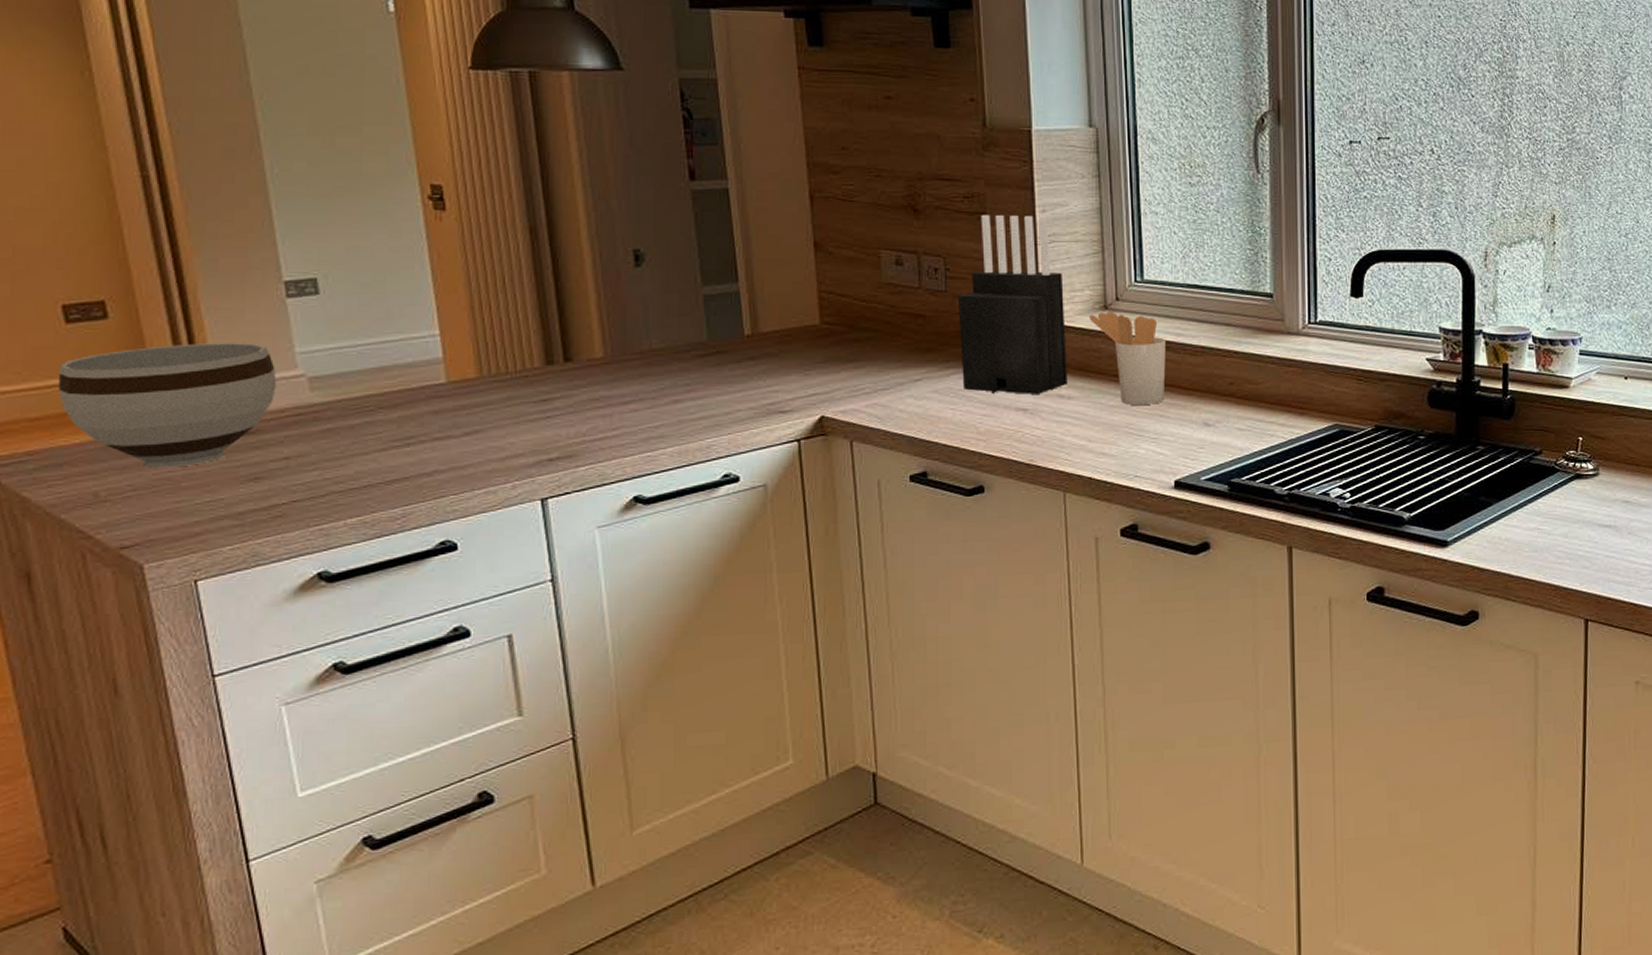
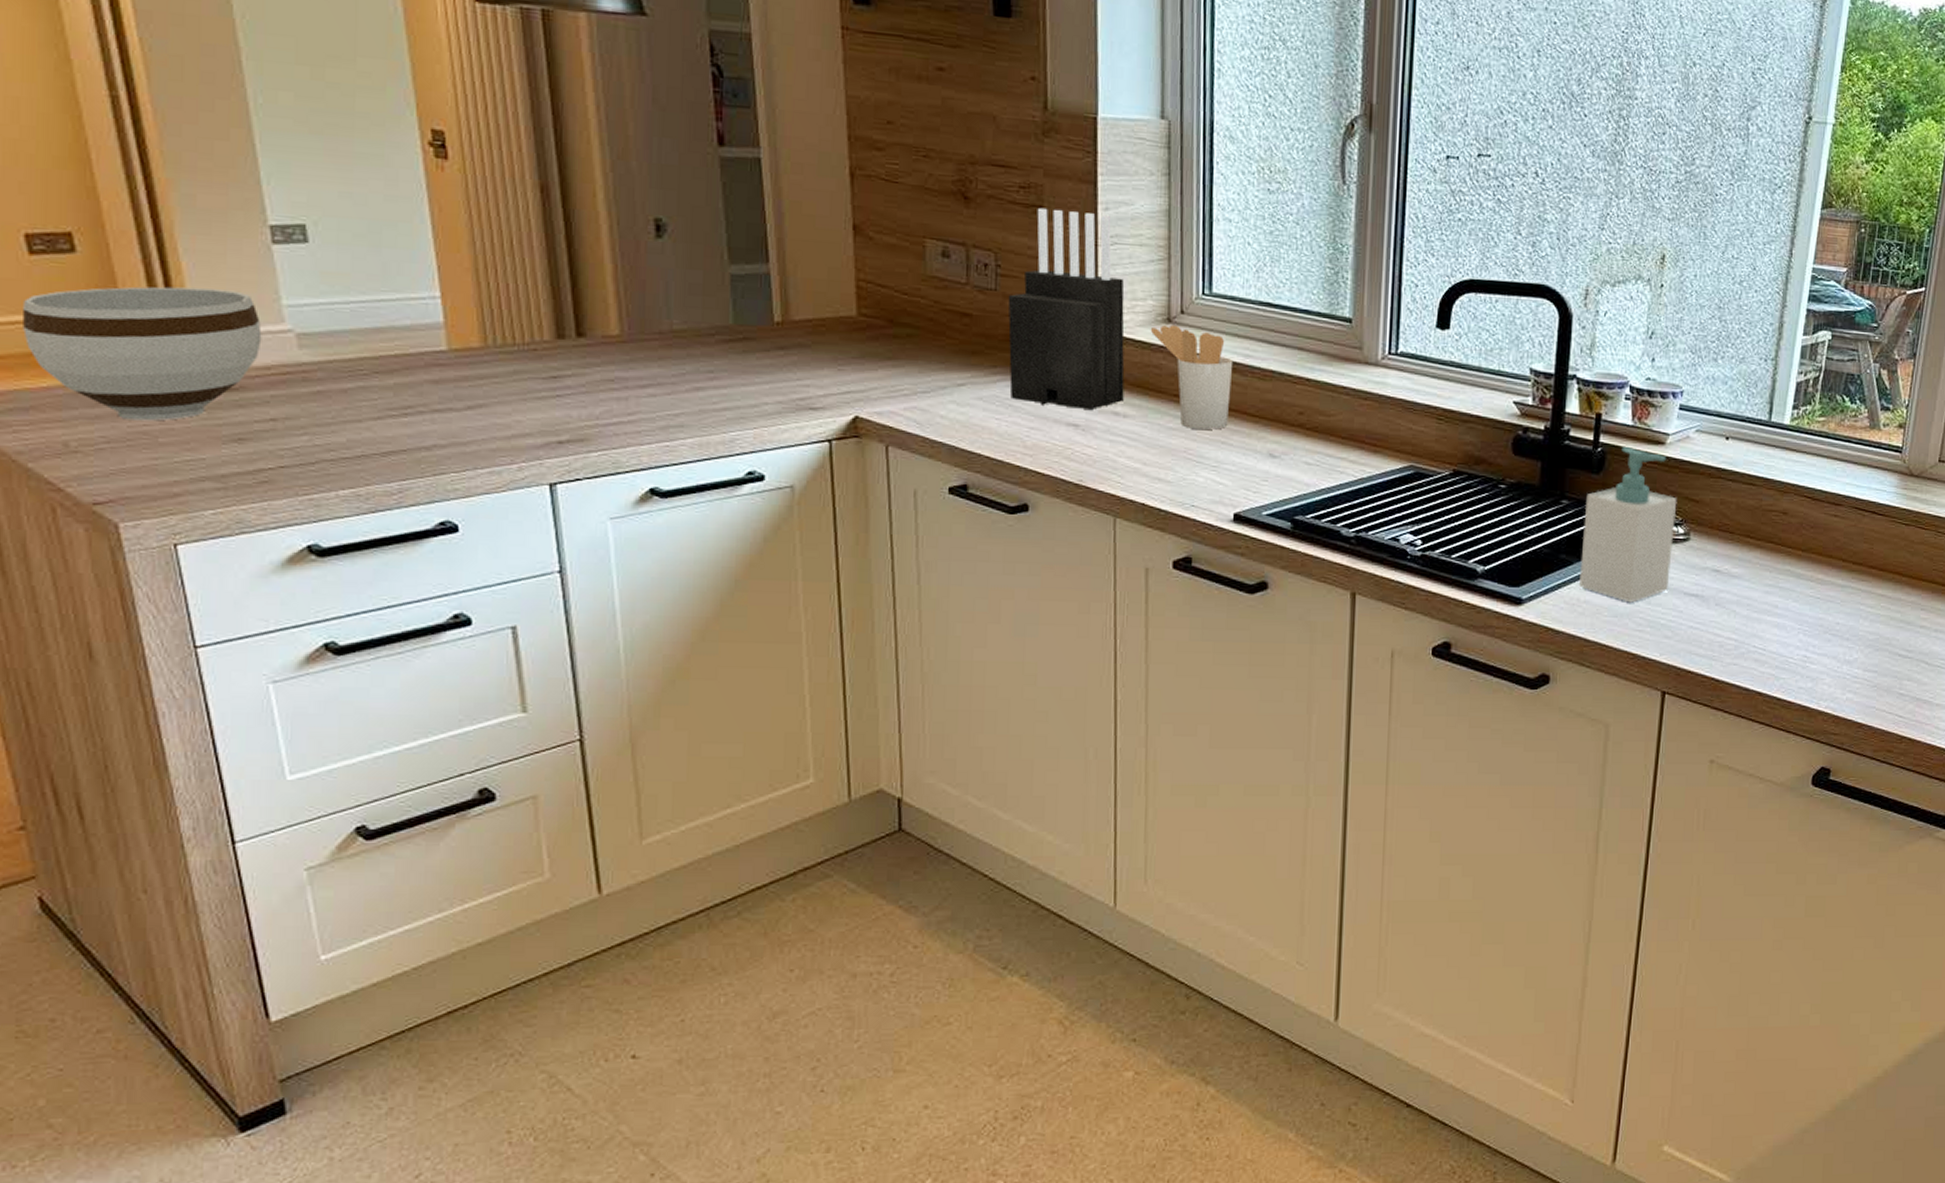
soap bottle: none [1498,392,1585,538] -> present [1579,446,1677,603]

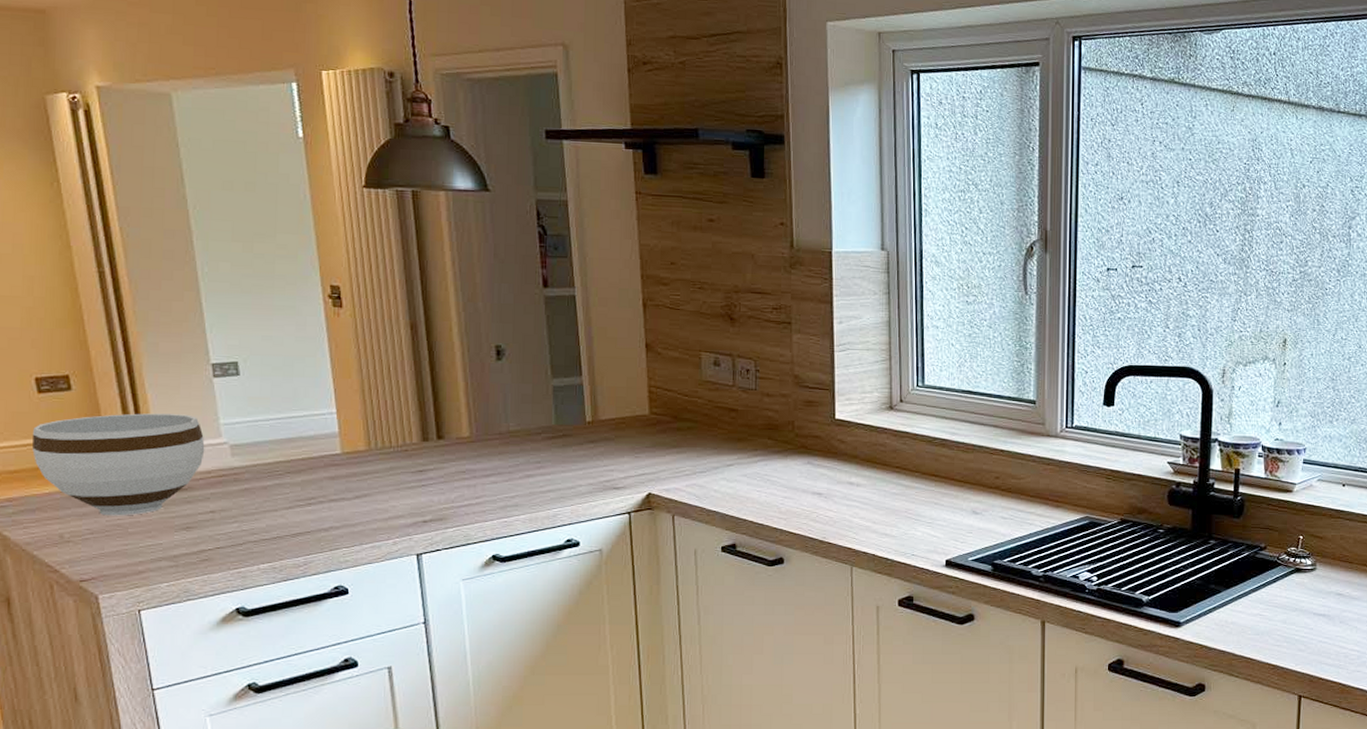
knife block: present [1008,207,1125,410] -> none [765,324,857,481]
utensil holder: present [1150,325,1234,430] -> none [876,411,943,493]
soap bottle: present [1579,446,1677,603] -> none [1226,494,1305,623]

